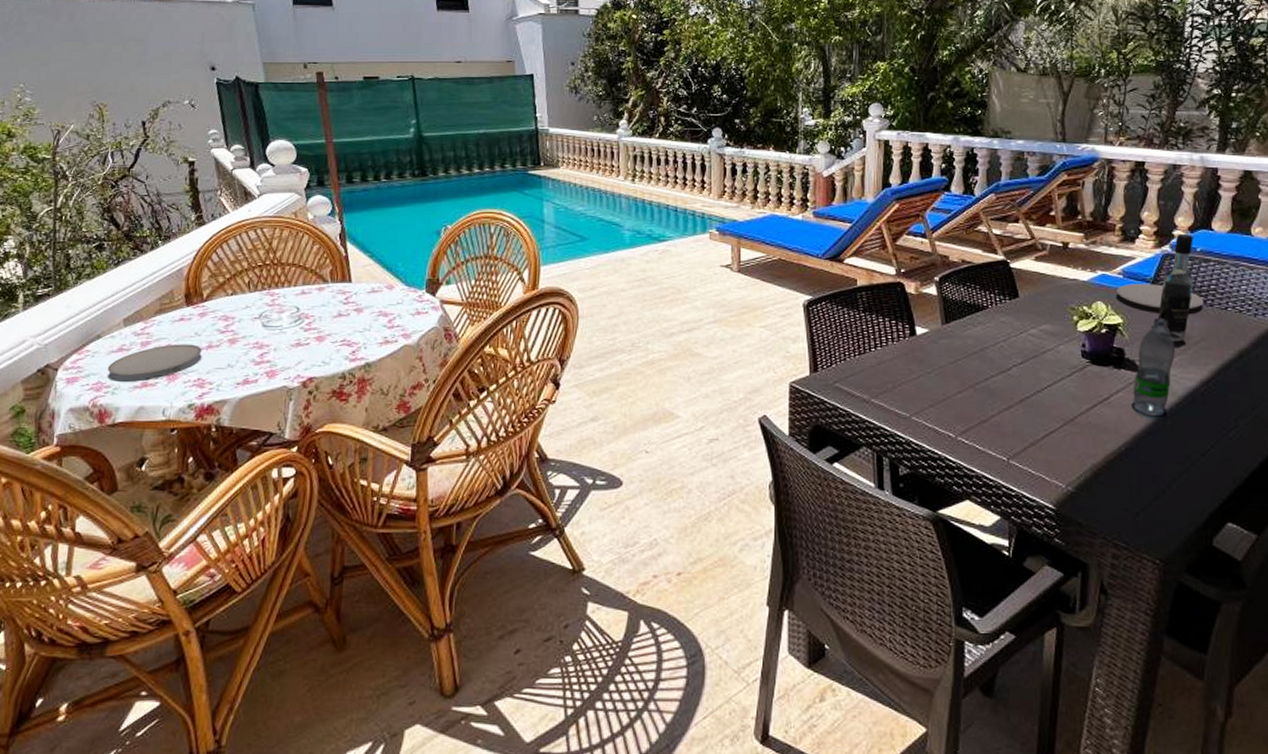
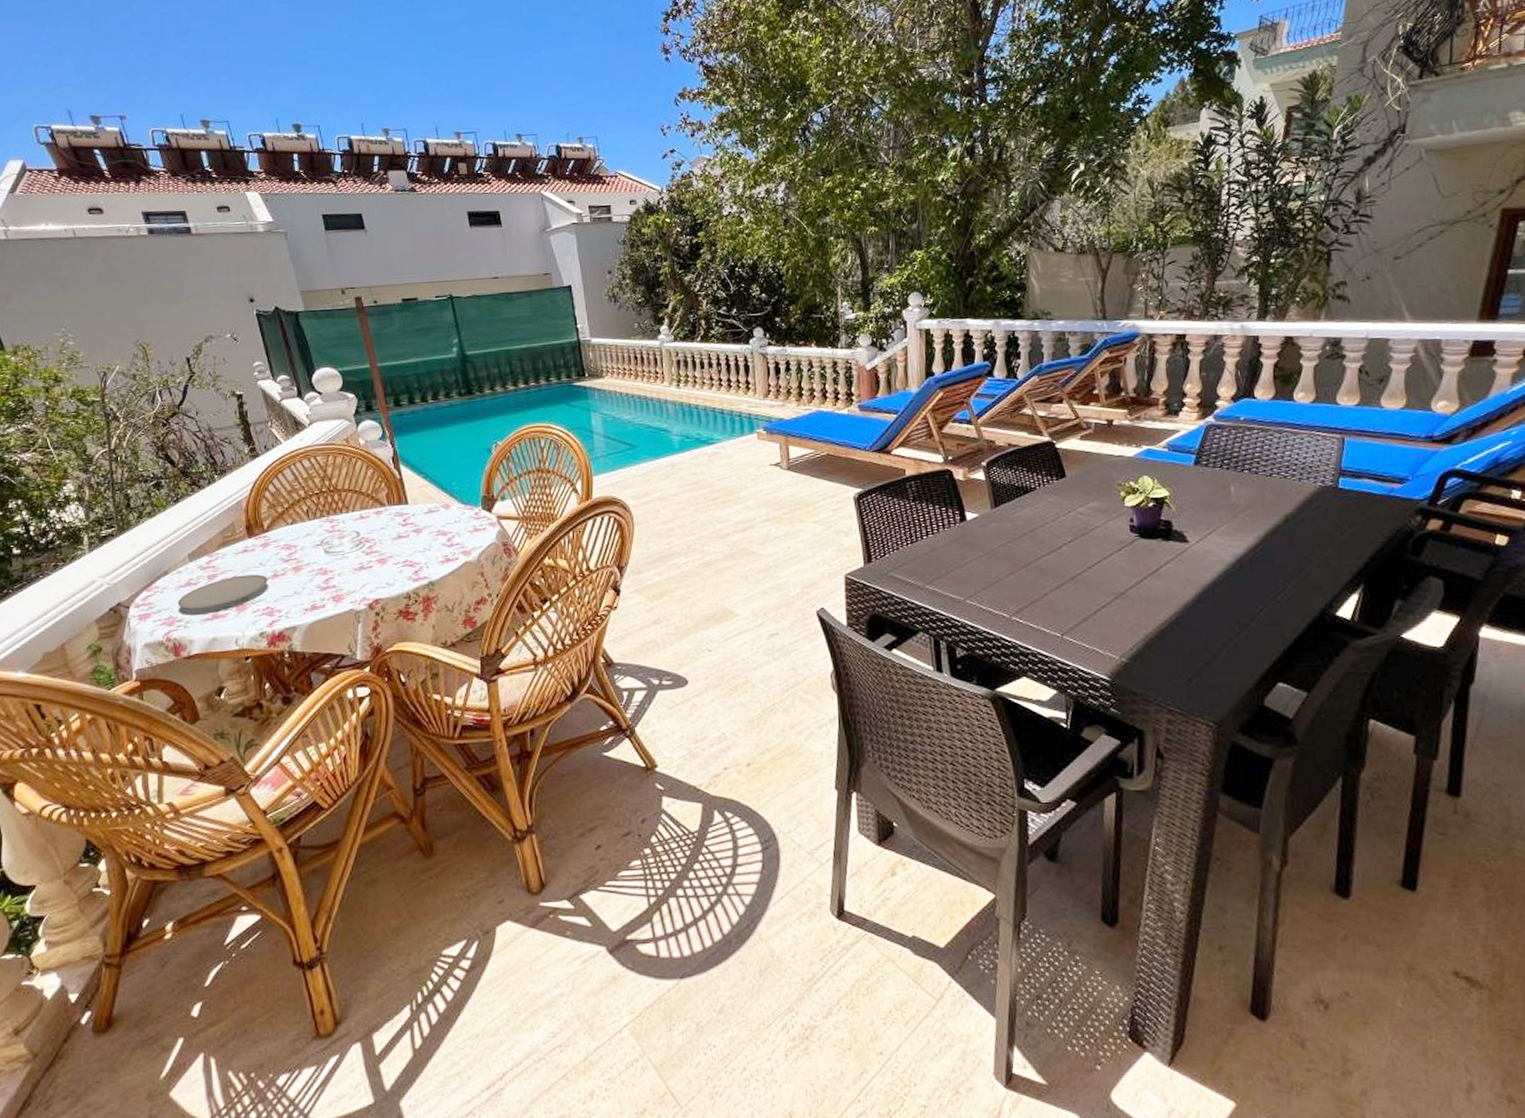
plate: present [1116,284,1204,309] -> none [1162,455,1249,480]
bottle: present [1133,317,1176,412] -> none [1181,488,1223,581]
bottle: present [1157,233,1194,342] -> none [1203,403,1239,511]

